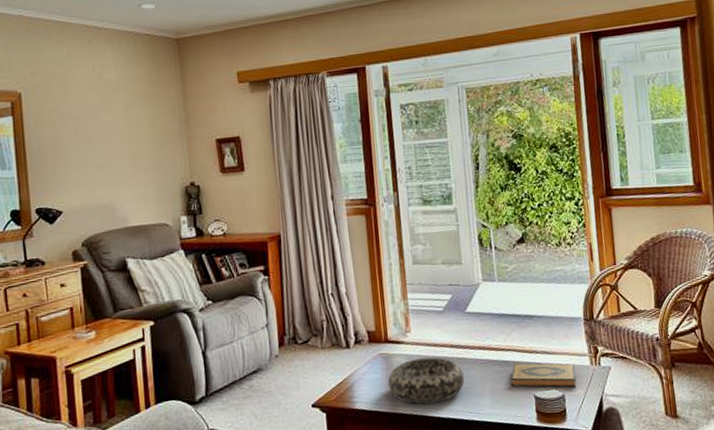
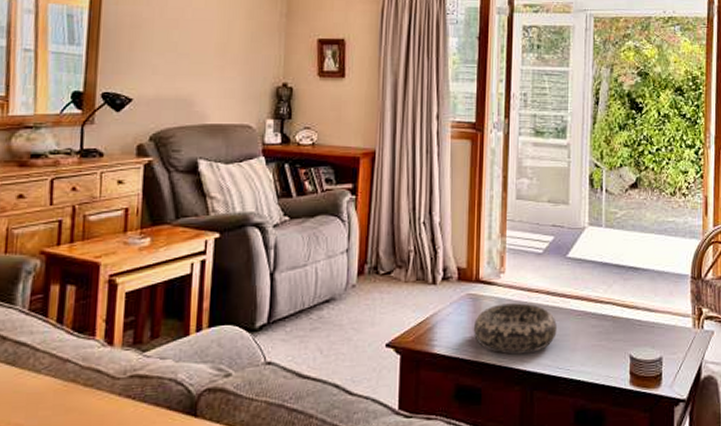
hardback book: present [511,363,577,388] -> none [606,319,676,350]

